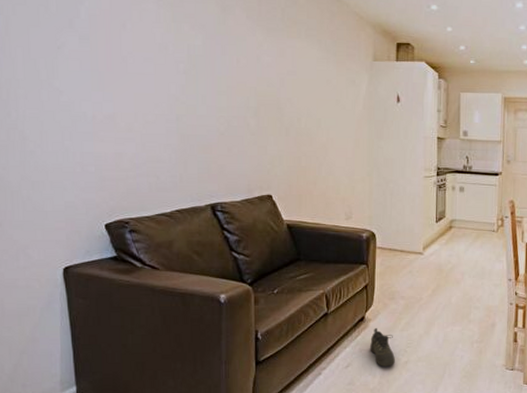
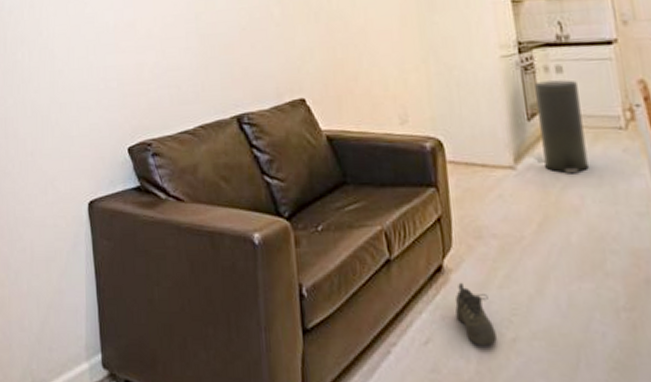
pedal bin: none [443,196,472,259] -> present [535,80,589,174]

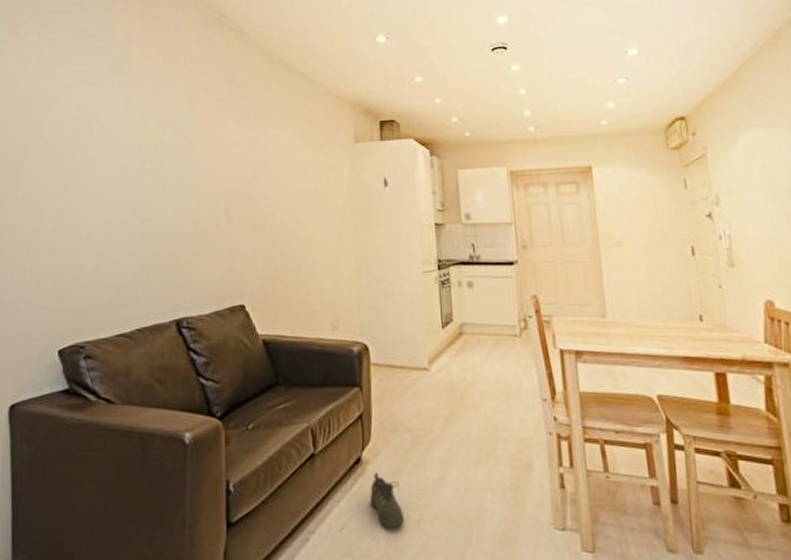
pedal bin: present [535,80,589,174] -> none [450,294,489,375]

